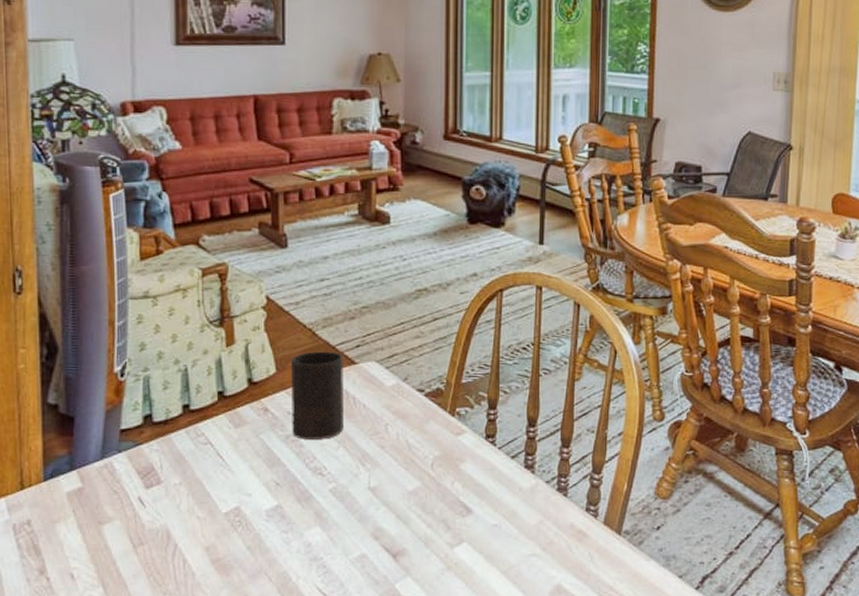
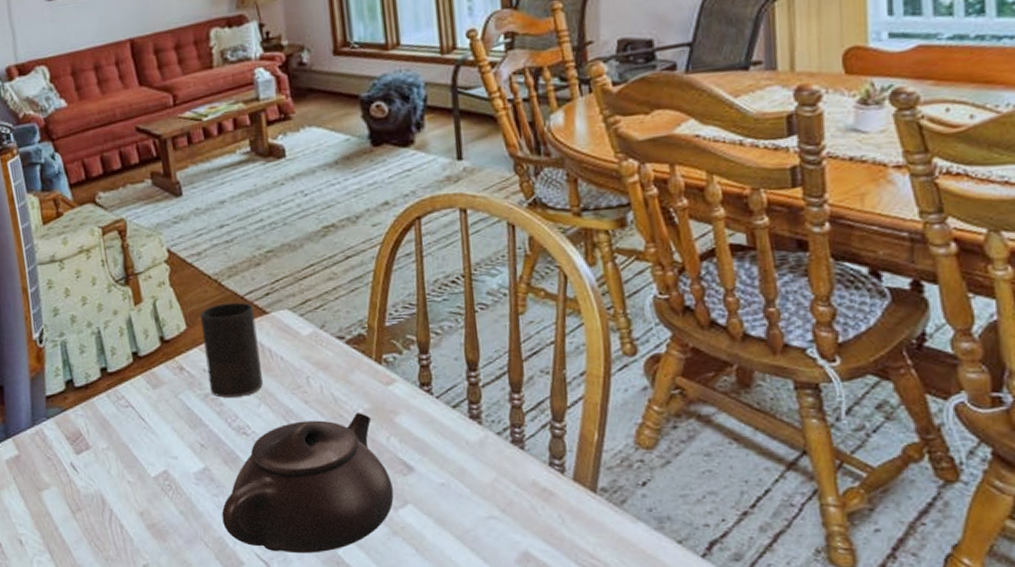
teapot: none [289,459,451,587] -> present [221,413,394,554]

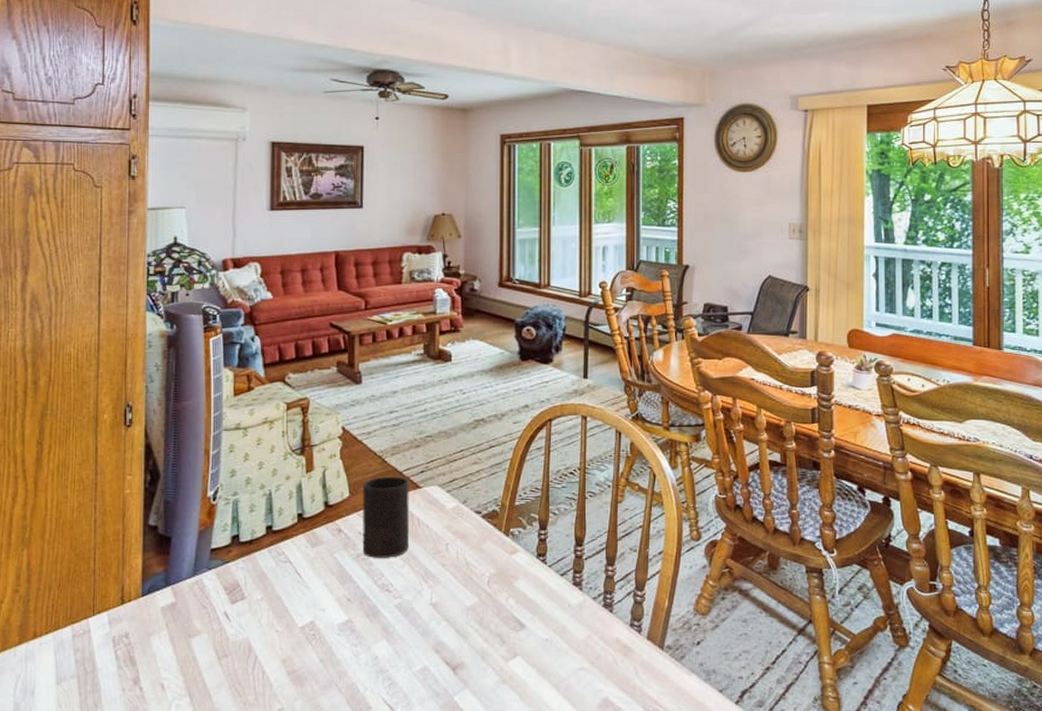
teapot: present [221,413,394,554] -> none [357,577,506,699]

